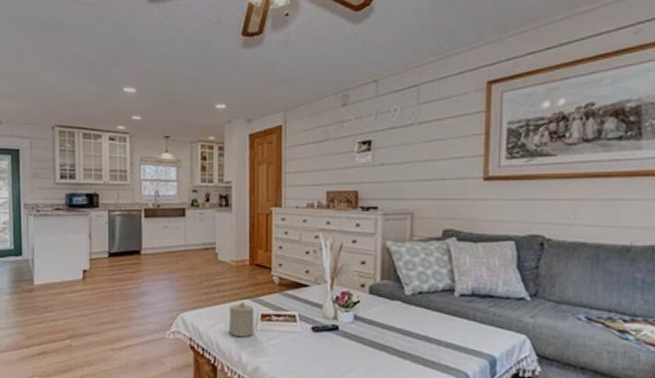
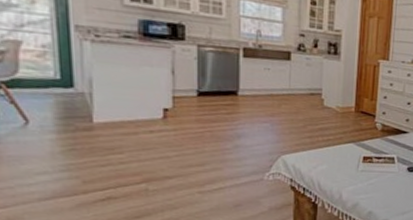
candle: present [228,302,255,337] -> none [330,146,357,177]

